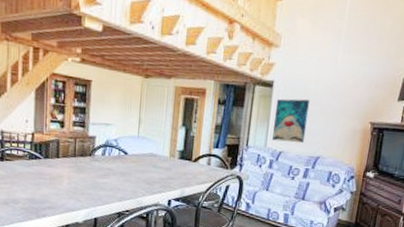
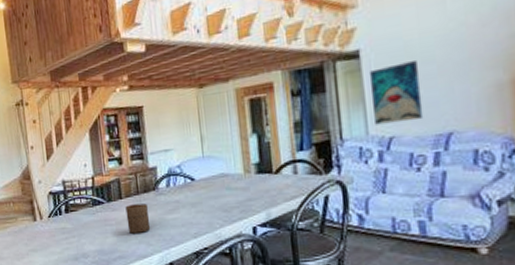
cup: none [60,164,83,190] -> present [125,203,151,234]

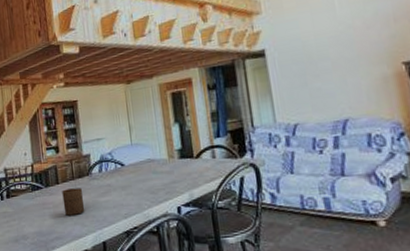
wall art: present [368,61,424,125] -> none [273,58,323,114]

